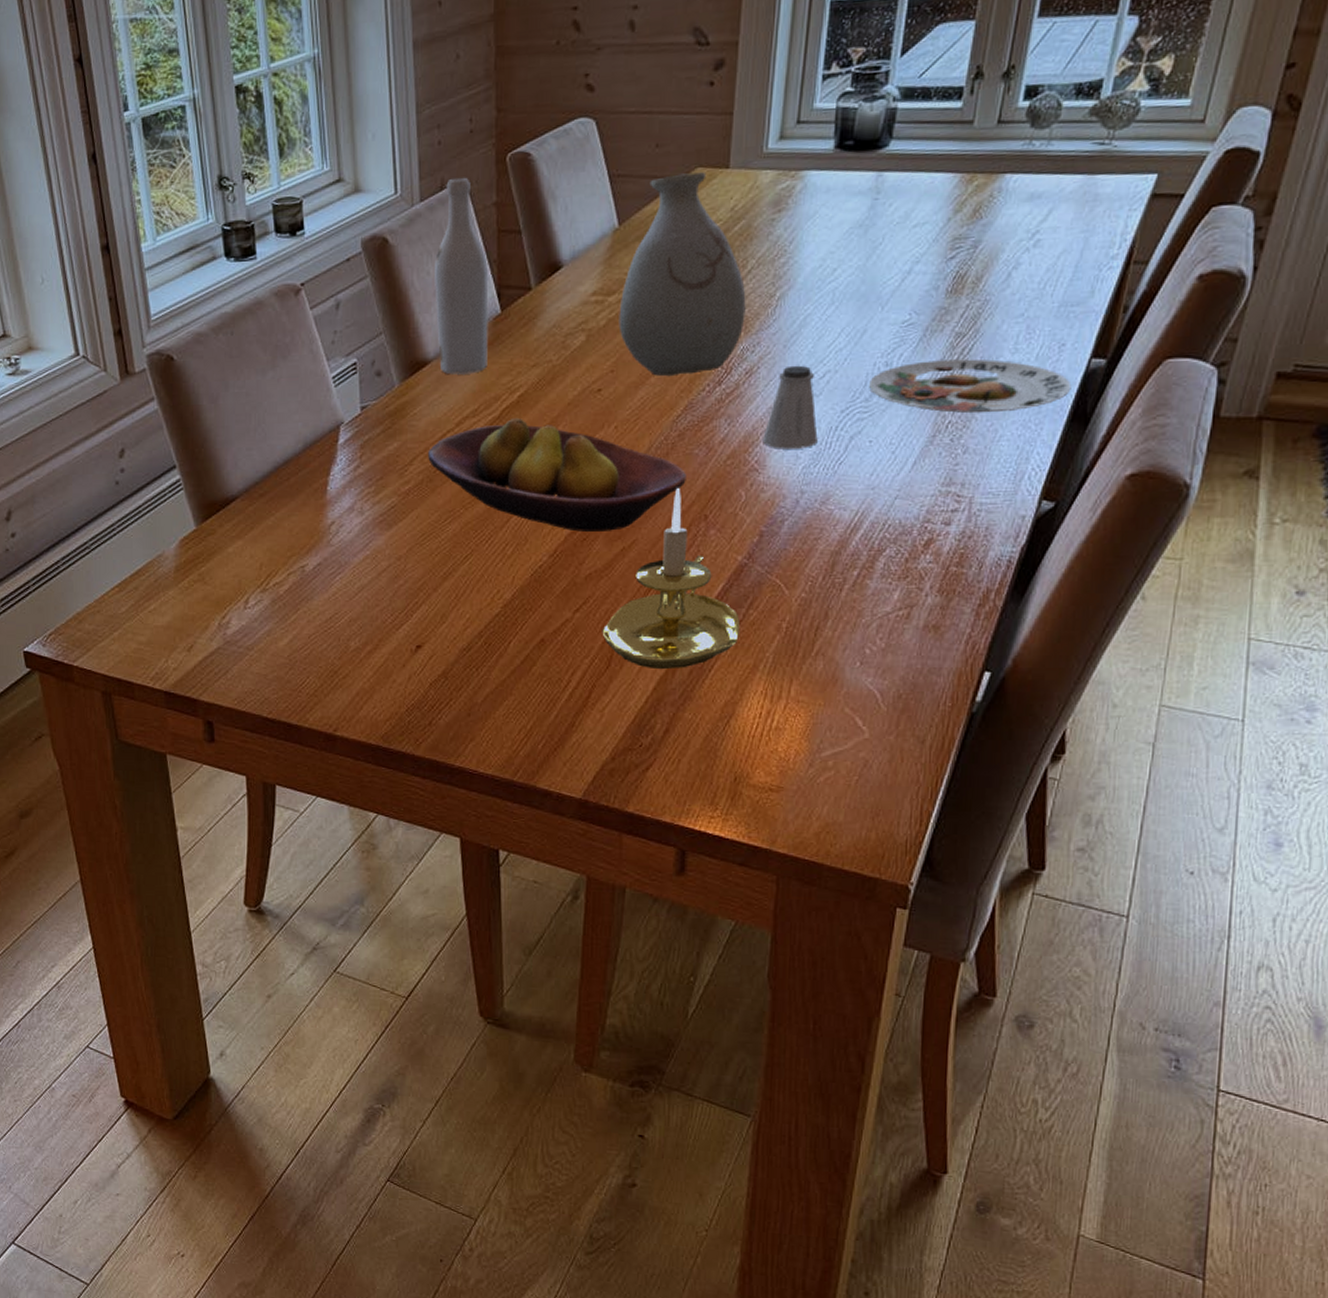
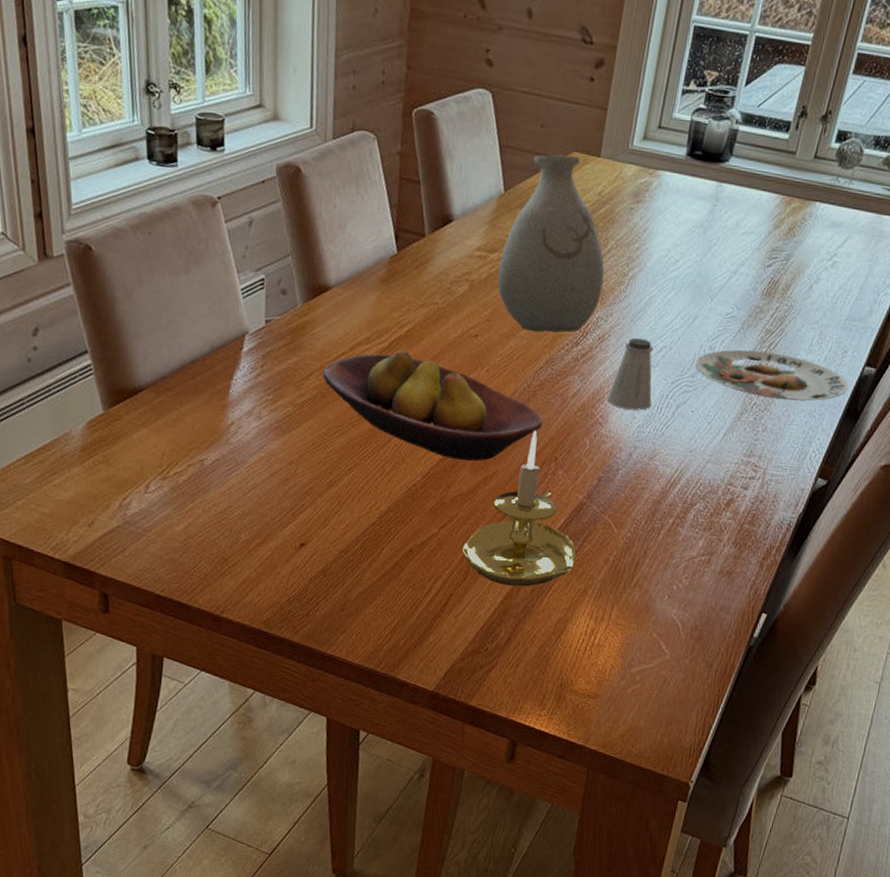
wine bottle: present [435,177,489,375] -> none [339,122,389,305]

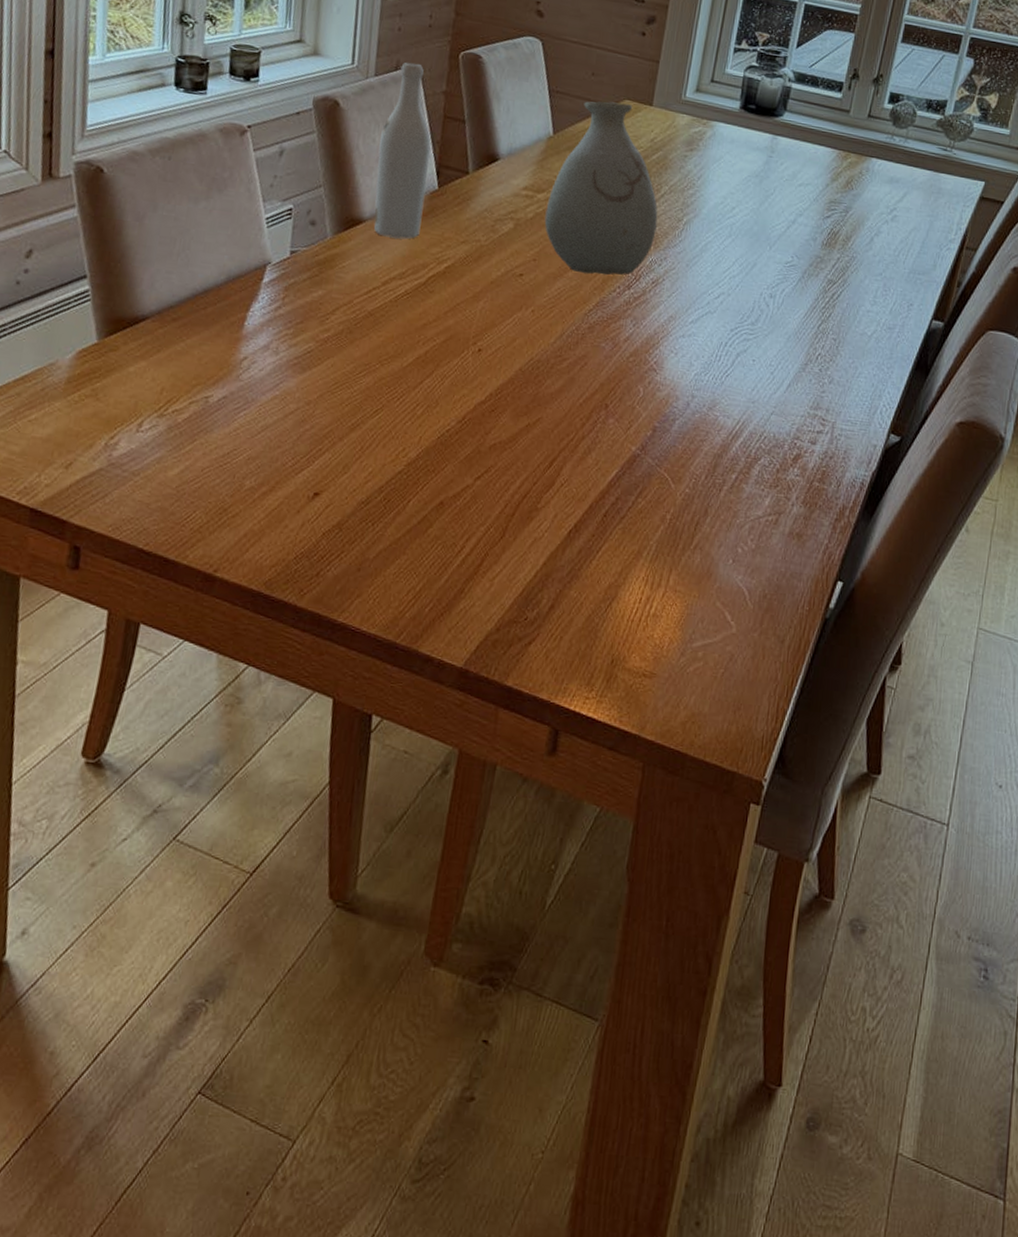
fruit bowl: present [323,349,543,461] -> none [351,286,593,407]
wine bottle: none [339,122,389,305] -> present [374,62,431,240]
candle holder: present [462,431,577,587] -> none [500,376,630,547]
saltshaker: present [607,337,653,411] -> none [662,283,710,358]
plate: present [695,349,849,401] -> none [755,298,917,354]

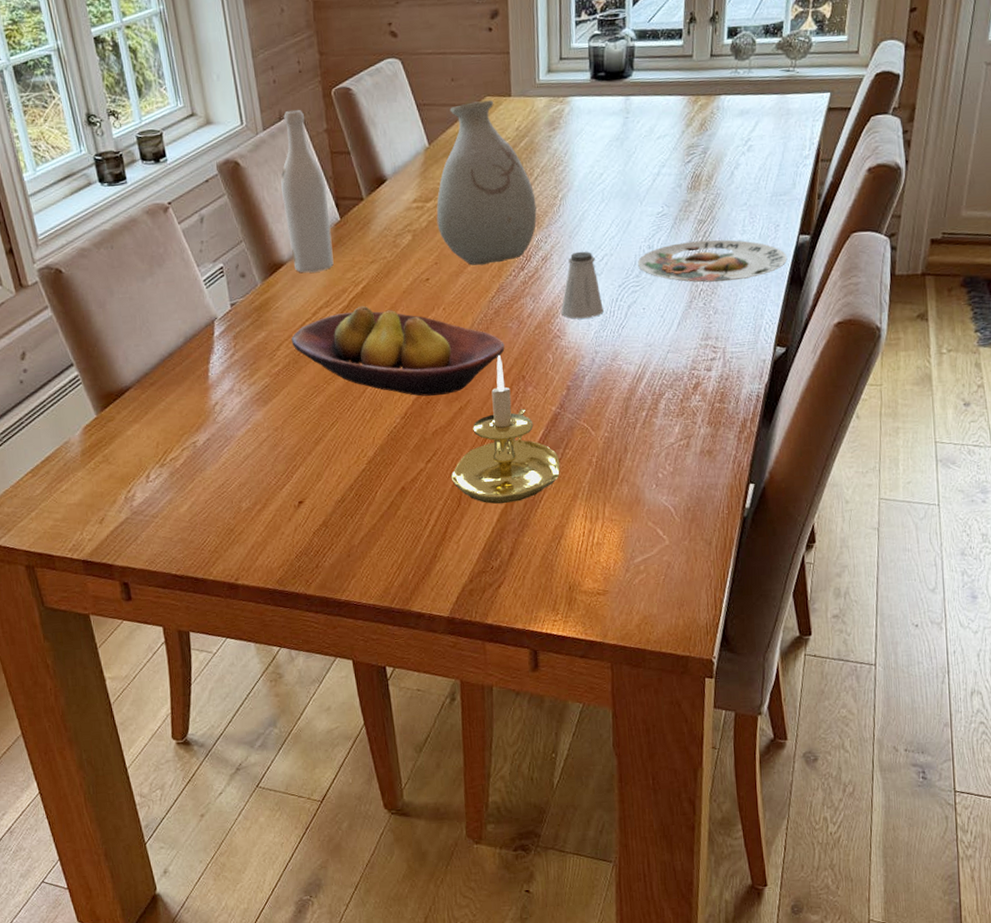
fruit bowl: none [351,286,593,407] -> present [291,305,505,397]
candle holder: none [500,376,630,547] -> present [450,355,561,504]
saltshaker: none [662,283,710,358] -> present [561,251,604,319]
plate: none [755,298,917,354] -> present [638,239,788,283]

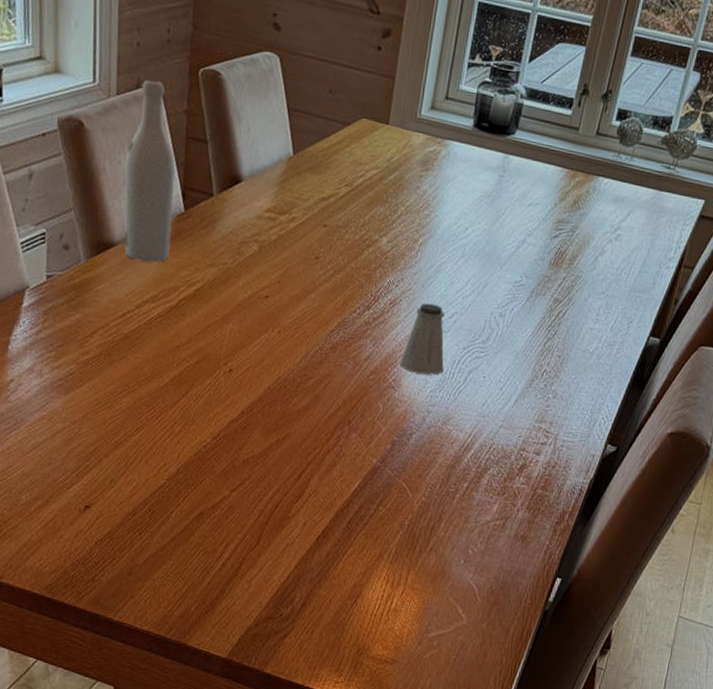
fruit bowl: present [291,305,505,397] -> none [108,309,336,424]
vase: present [436,100,537,266] -> none [287,120,395,297]
candle holder: present [450,355,561,504] -> none [254,394,372,551]
plate: present [638,239,788,283] -> none [486,317,635,369]

